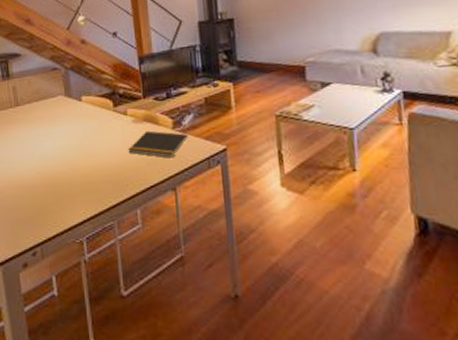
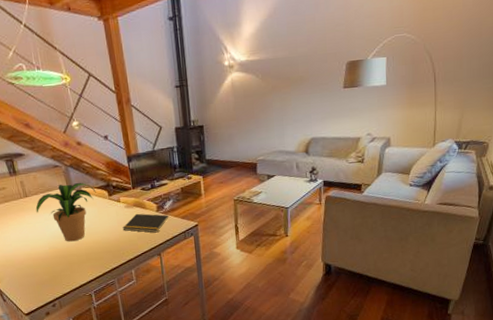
potted plant: none [26,89,99,166] -> present [35,183,96,242]

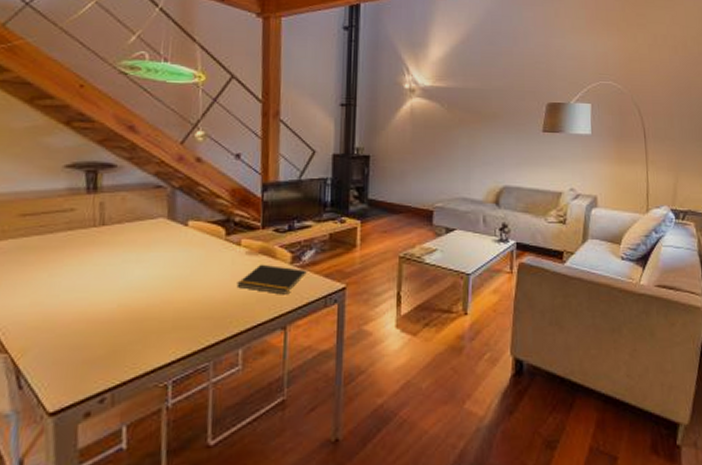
potted plant: present [35,183,96,242] -> none [112,213,209,298]

